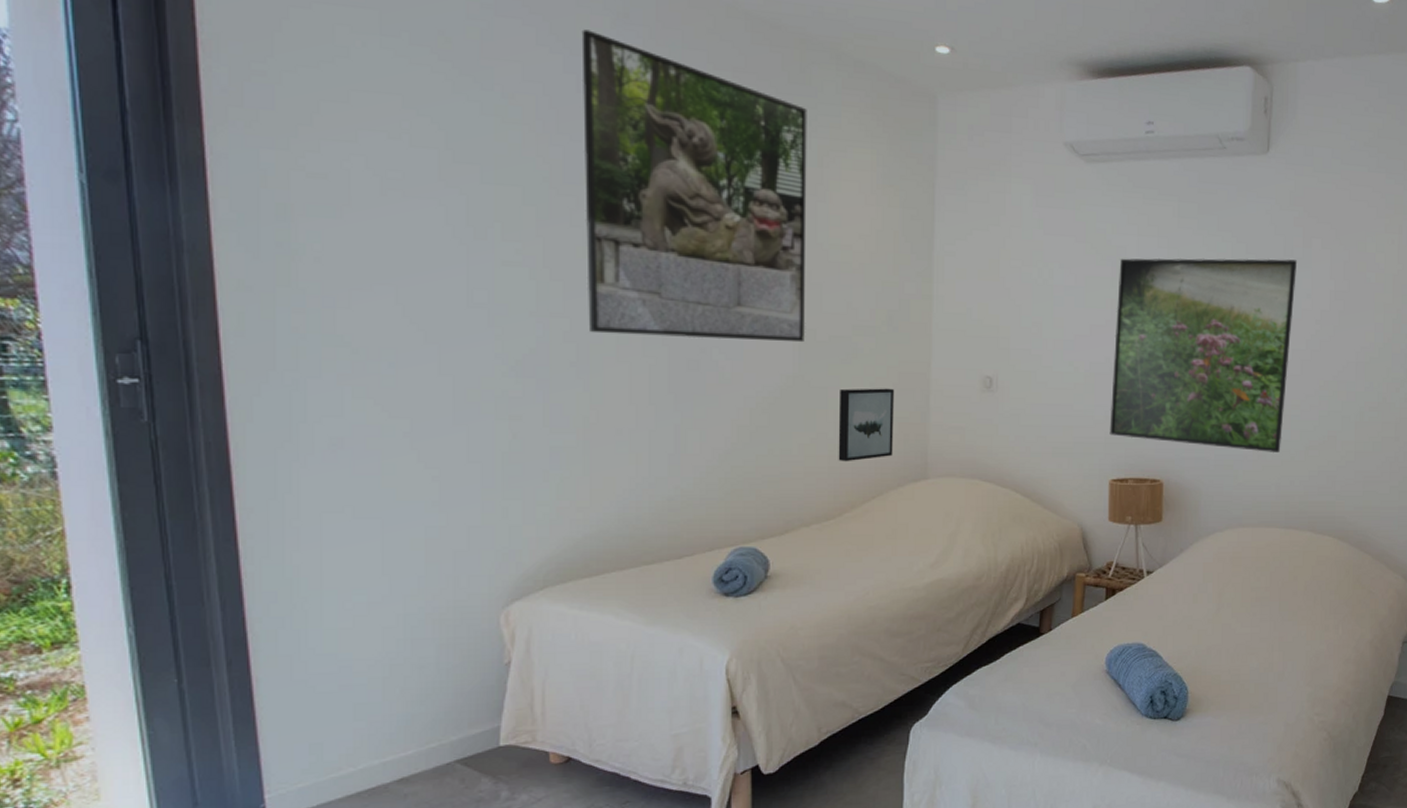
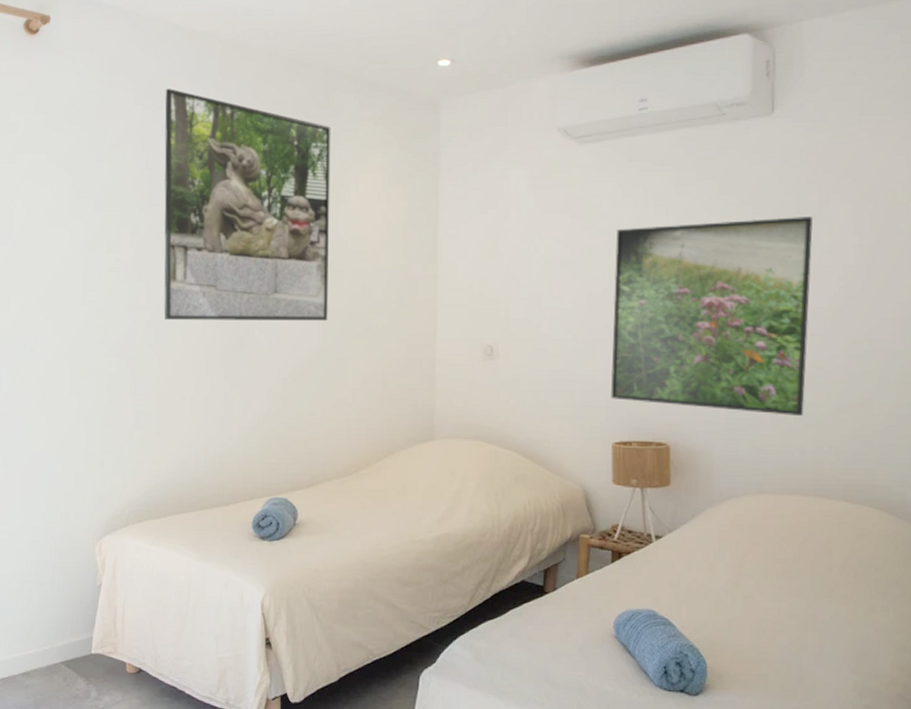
wall art: present [838,388,894,462] -> none [355,358,403,425]

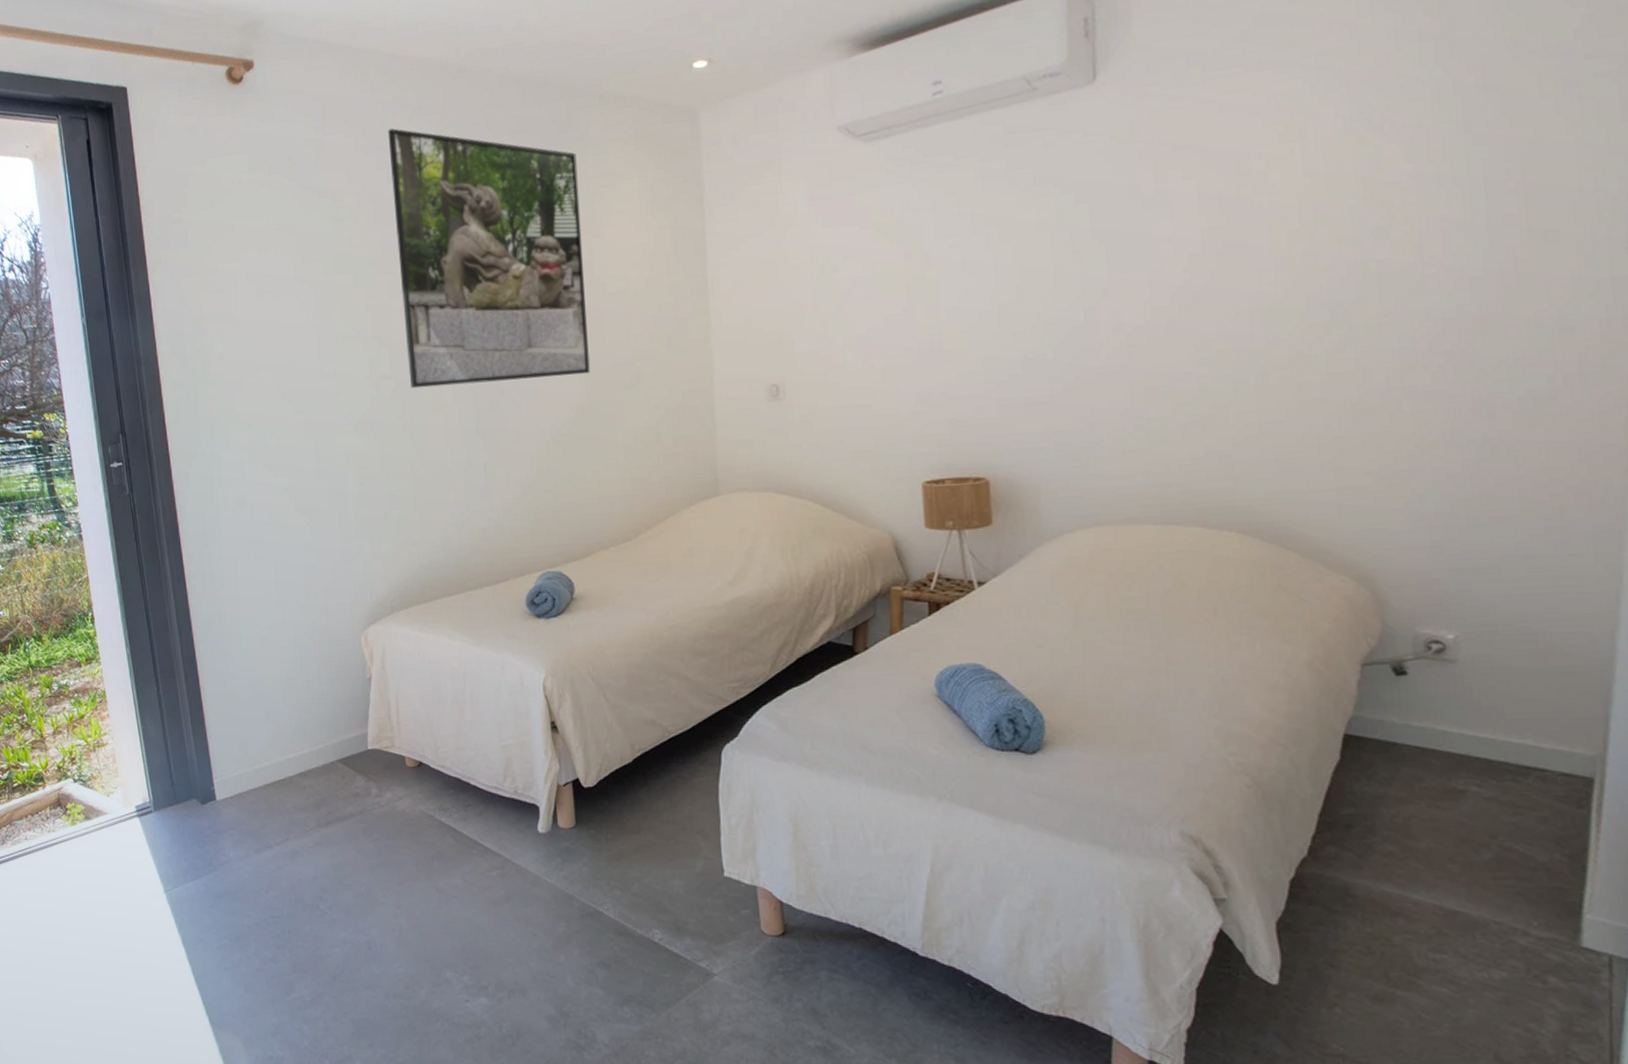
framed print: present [610,217,814,417] -> none [914,200,1149,436]

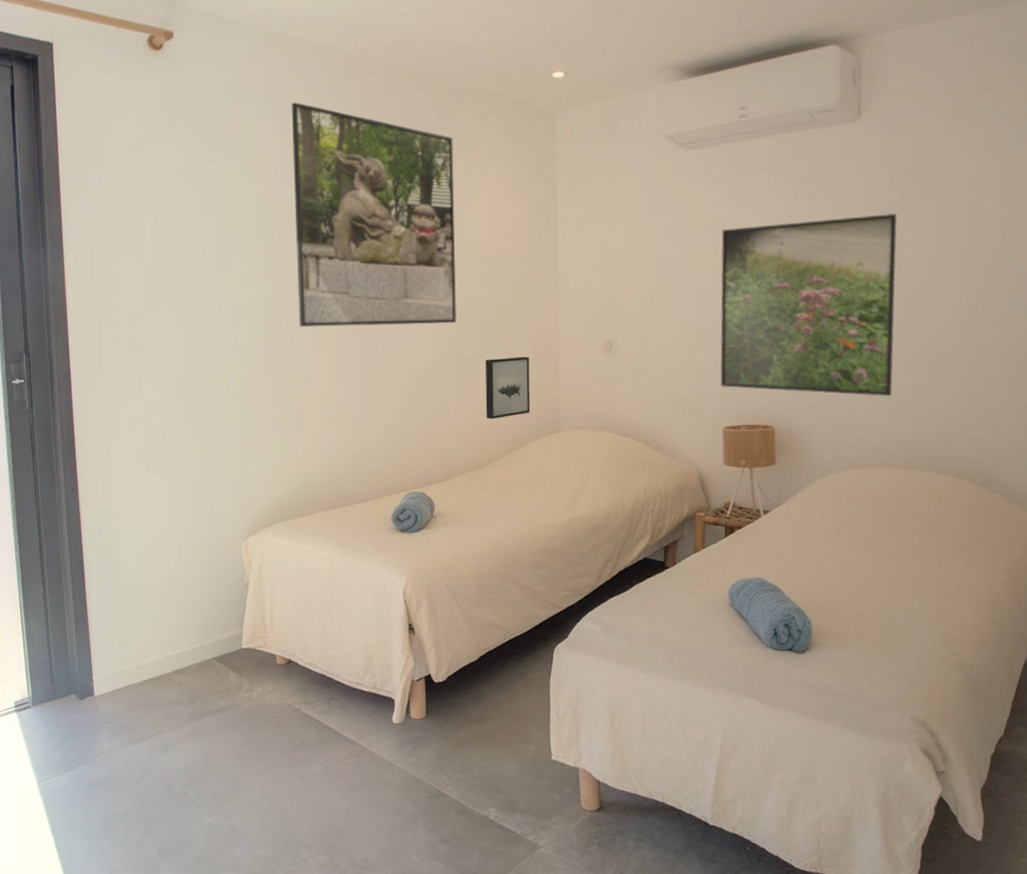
wall art: none [626,408,683,485] -> present [485,356,531,420]
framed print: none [914,200,1149,436] -> present [720,214,897,397]

